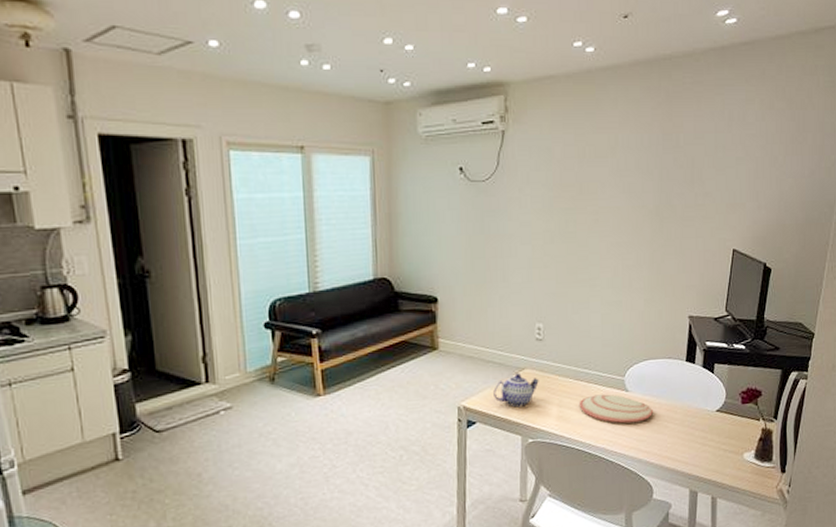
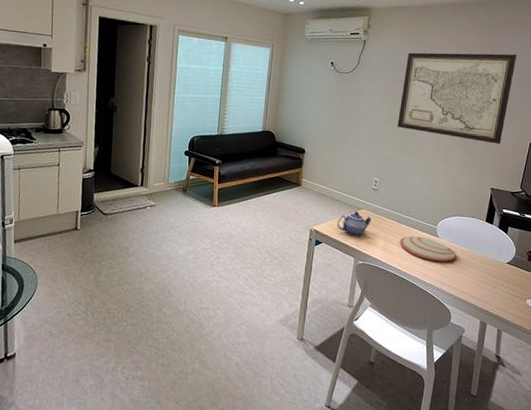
wall art: none [560,129,708,256] -> present [397,52,517,144]

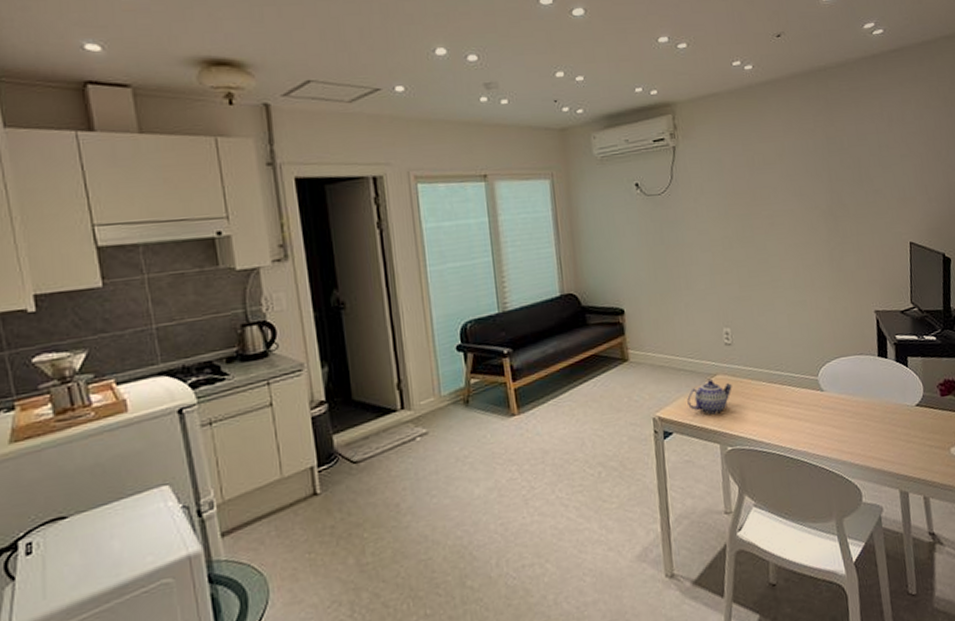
wall art: present [397,52,517,144] -> none [733,131,875,255]
plate: present [400,236,457,262] -> none [774,395,852,425]

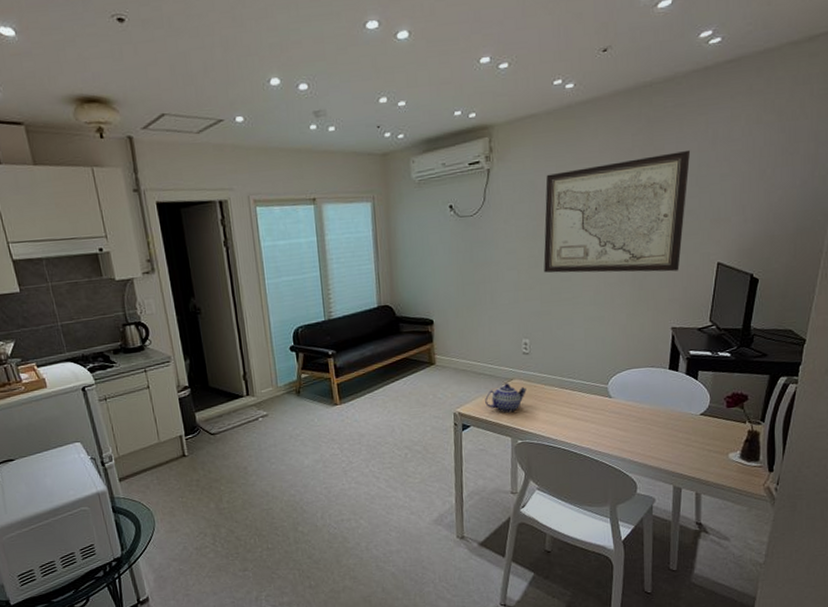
wall art: none [733,131,875,255] -> present [543,149,691,273]

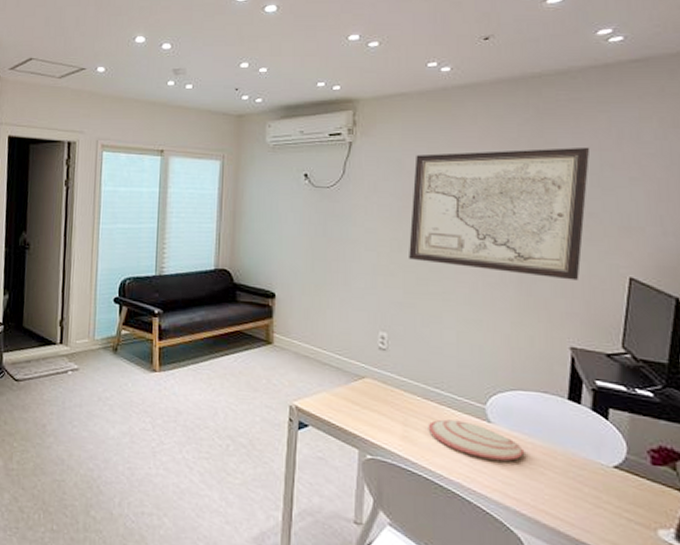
teapot: present [485,383,526,413] -> none [329,381,381,418]
plate: none [564,400,637,426] -> present [428,419,525,462]

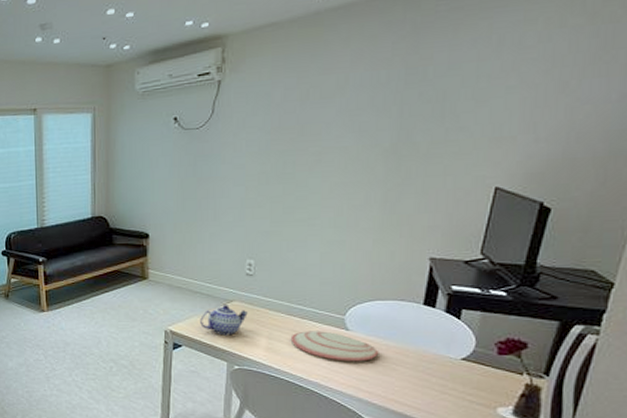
teapot: none [329,381,381,418] -> present [200,305,248,336]
wall art: present [409,147,590,281] -> none [276,58,468,195]

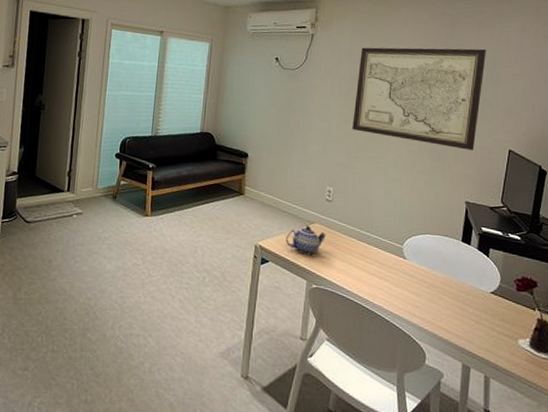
wall art: none [276,58,468,195] -> present [352,47,487,151]
plate: present [290,331,379,362] -> none [360,256,429,289]

